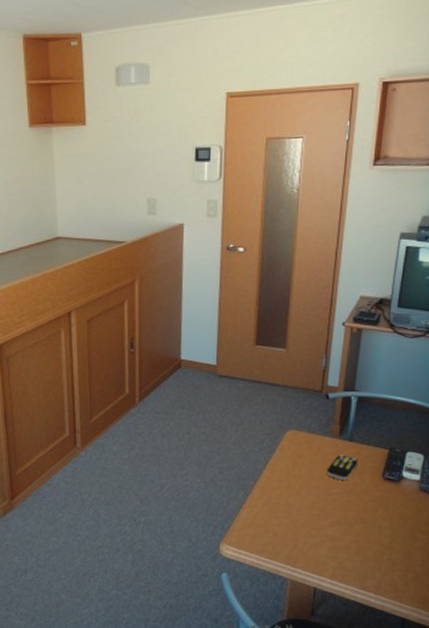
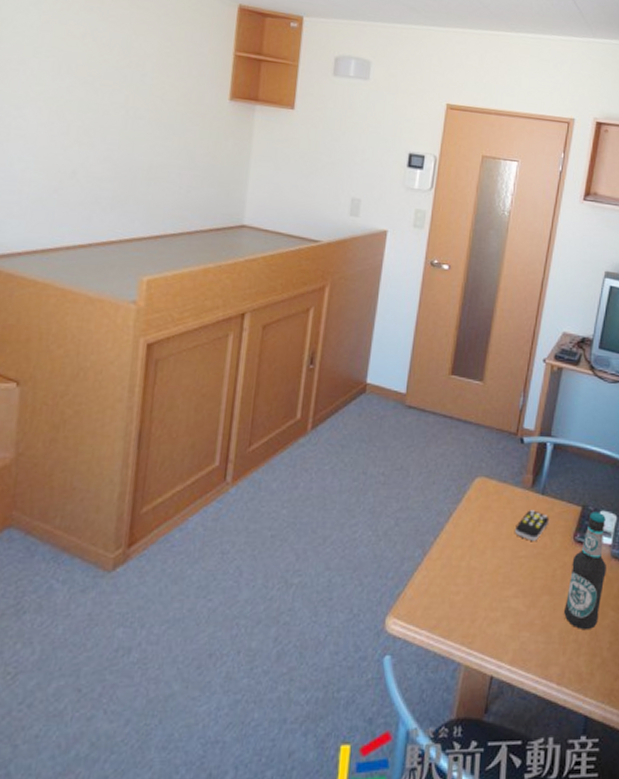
bottle: none [377,453,415,551] -> present [564,511,606,631]

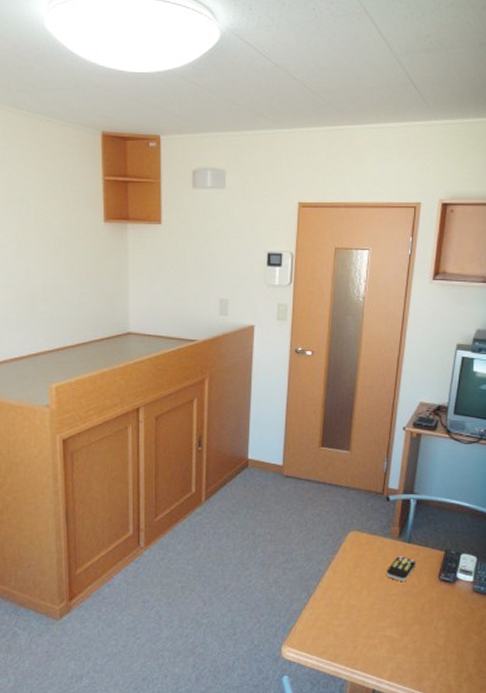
bottle: present [564,511,606,631] -> none [433,555,469,652]

